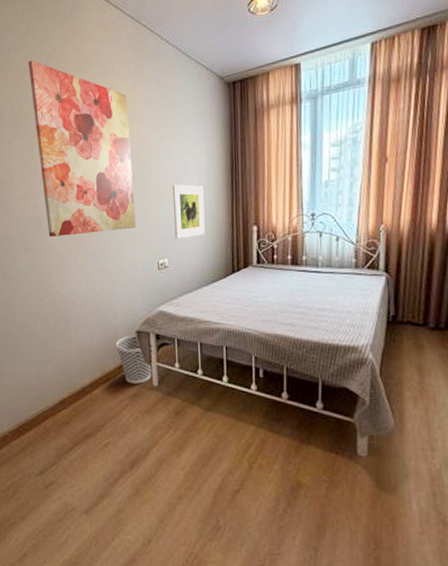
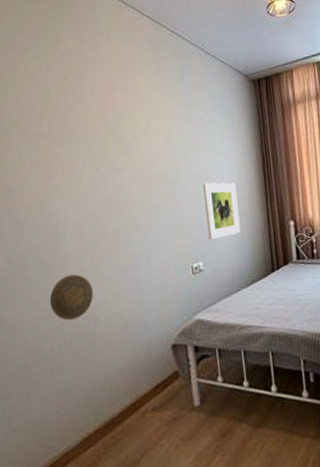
wall art: present [28,60,137,237] -> none [39,60,167,247]
decorative plate: none [33,261,70,301] -> present [49,274,93,321]
wastebasket: present [115,334,153,384] -> none [148,348,193,407]

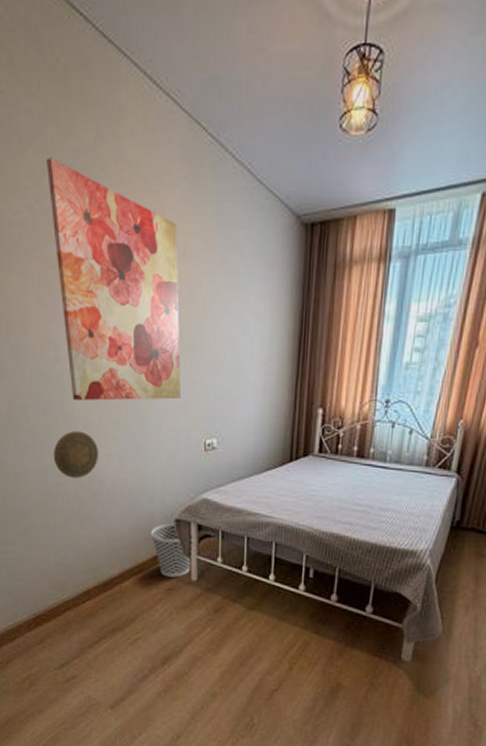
wall art: none [39,60,167,247] -> present [46,158,182,401]
wastebasket: none [148,348,193,407] -> present [150,522,193,577]
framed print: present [202,182,241,240] -> none [226,348,265,417]

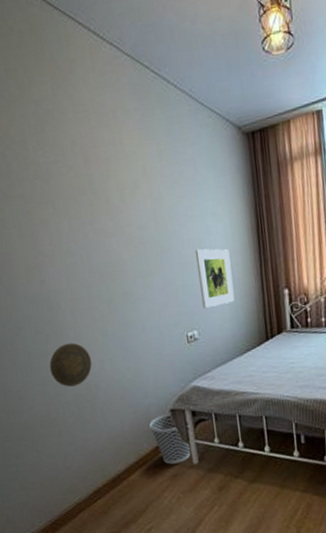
wall art: present [46,158,182,401] -> none [12,109,160,316]
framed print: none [226,348,265,417] -> present [195,248,235,309]

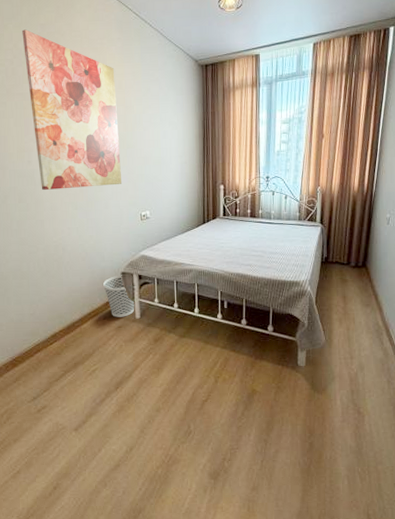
wall art: none [12,109,160,316] -> present [22,29,122,190]
decorative plate: present [49,342,92,387] -> none [27,212,62,247]
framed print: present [195,248,235,309] -> none [153,148,181,195]

